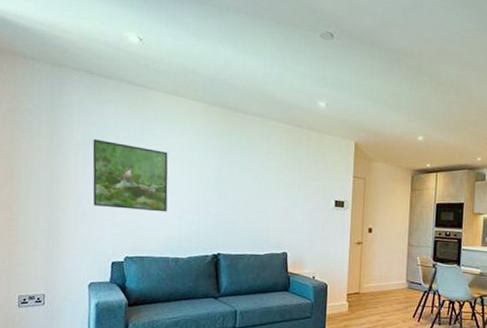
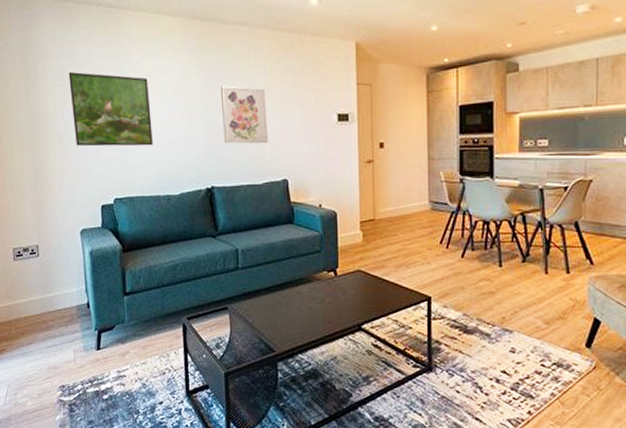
wall art: none [233,166,274,220] -> present [221,85,268,144]

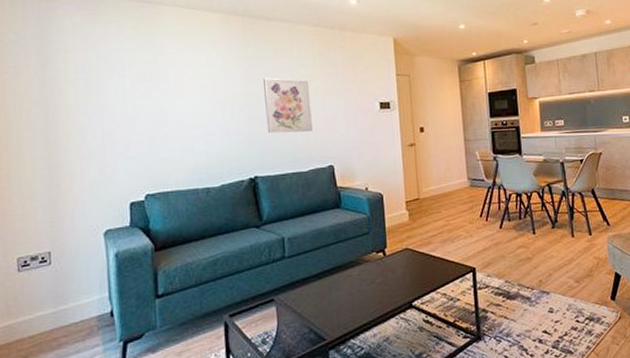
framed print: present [68,71,153,147] -> none [94,65,191,142]

